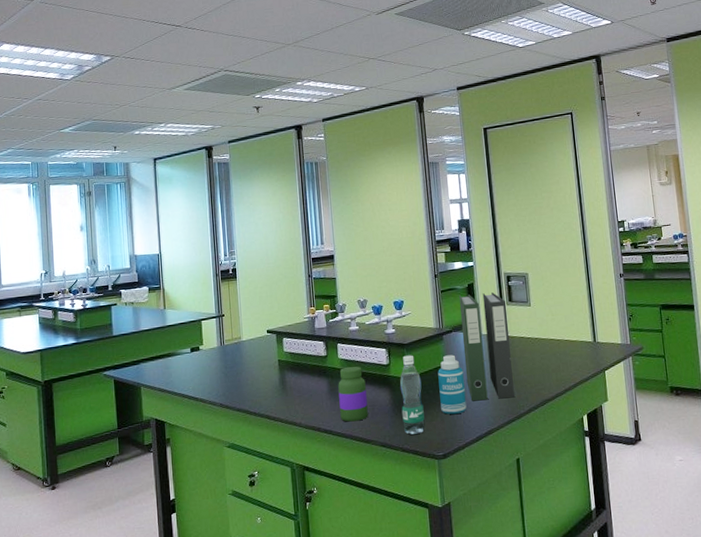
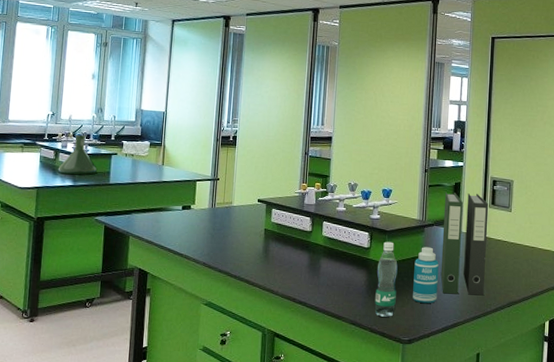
flask: none [58,290,99,333] -> present [57,135,98,176]
jar: present [338,366,368,422] -> none [316,244,345,297]

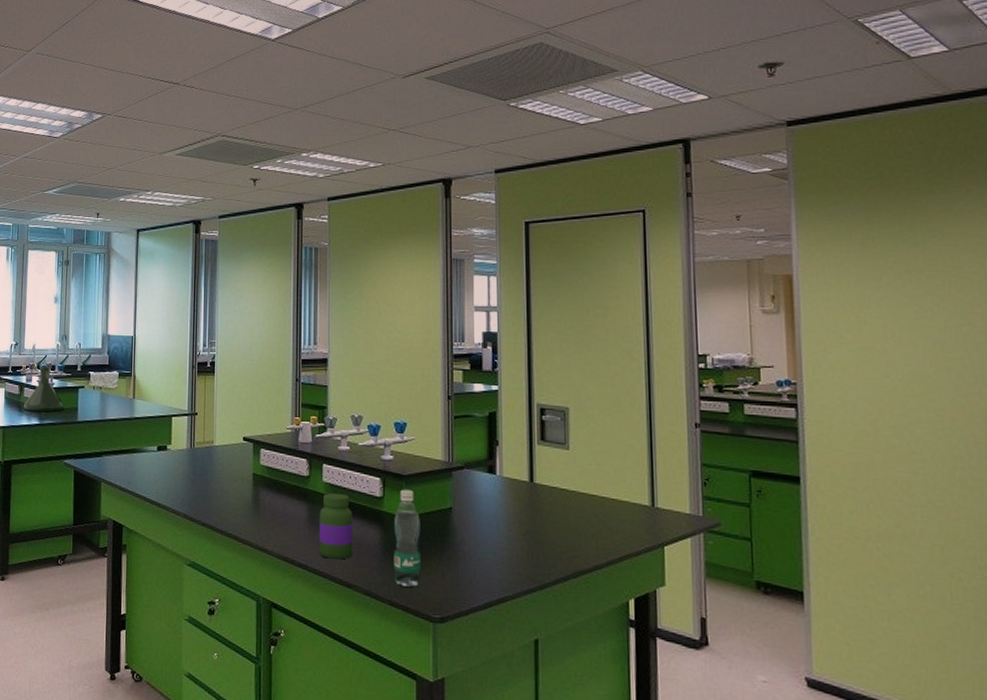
jar: none [316,244,345,297] -> present [319,492,352,560]
bottle: present [413,247,439,304] -> none [442,496,475,572]
binder: present [440,192,489,296] -> none [476,425,539,562]

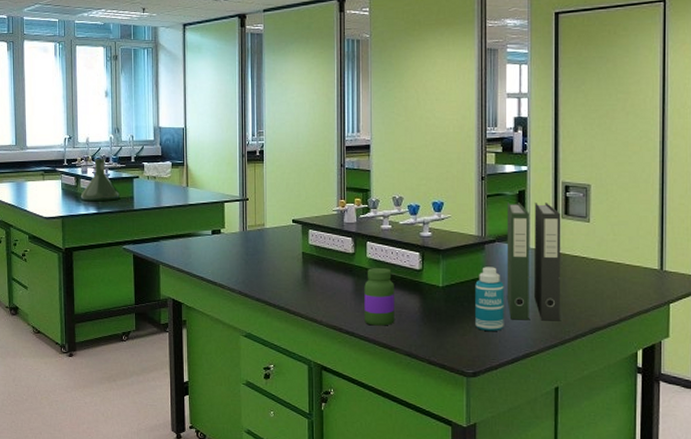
bottle: present [393,489,421,588] -> none [431,262,456,348]
bottle: none [442,496,475,572] -> present [475,267,504,332]
binder: none [476,425,539,562] -> present [506,202,561,321]

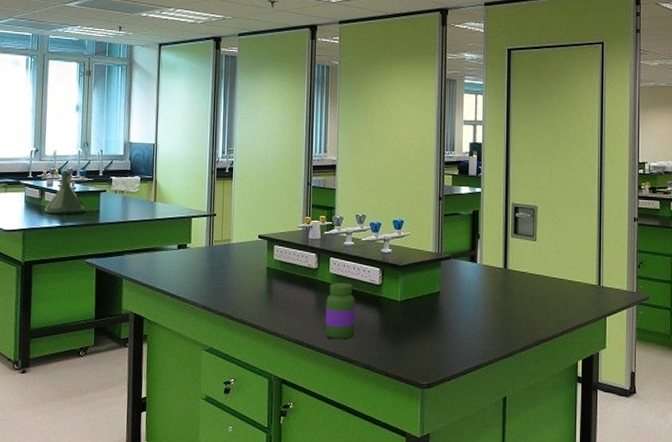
bottle: present [475,267,504,332] -> none [431,282,458,345]
binder: present [506,202,561,321] -> none [460,222,511,334]

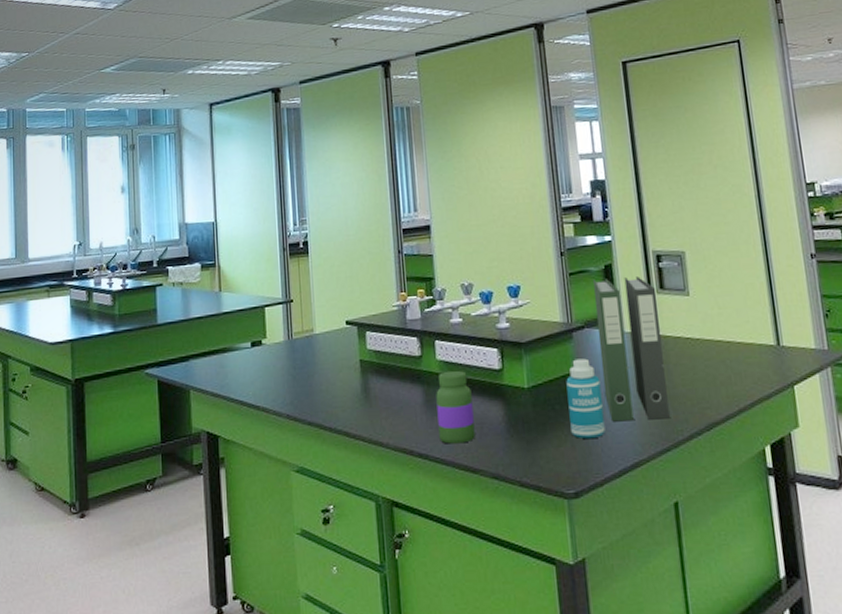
flask: present [44,172,86,215] -> none [93,266,141,320]
bottle: none [431,282,458,345] -> present [566,358,605,440]
binder: none [460,222,511,334] -> present [592,277,670,422]

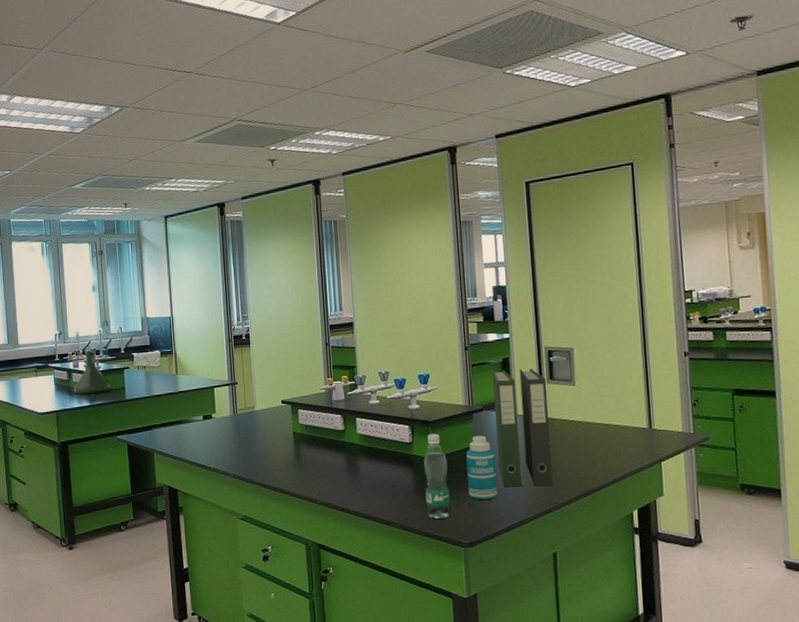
flask: none [93,266,141,320] -> present [73,352,112,395]
jar: present [436,370,475,444] -> none [356,442,389,501]
bottle: none [515,357,550,465] -> present [423,433,451,520]

